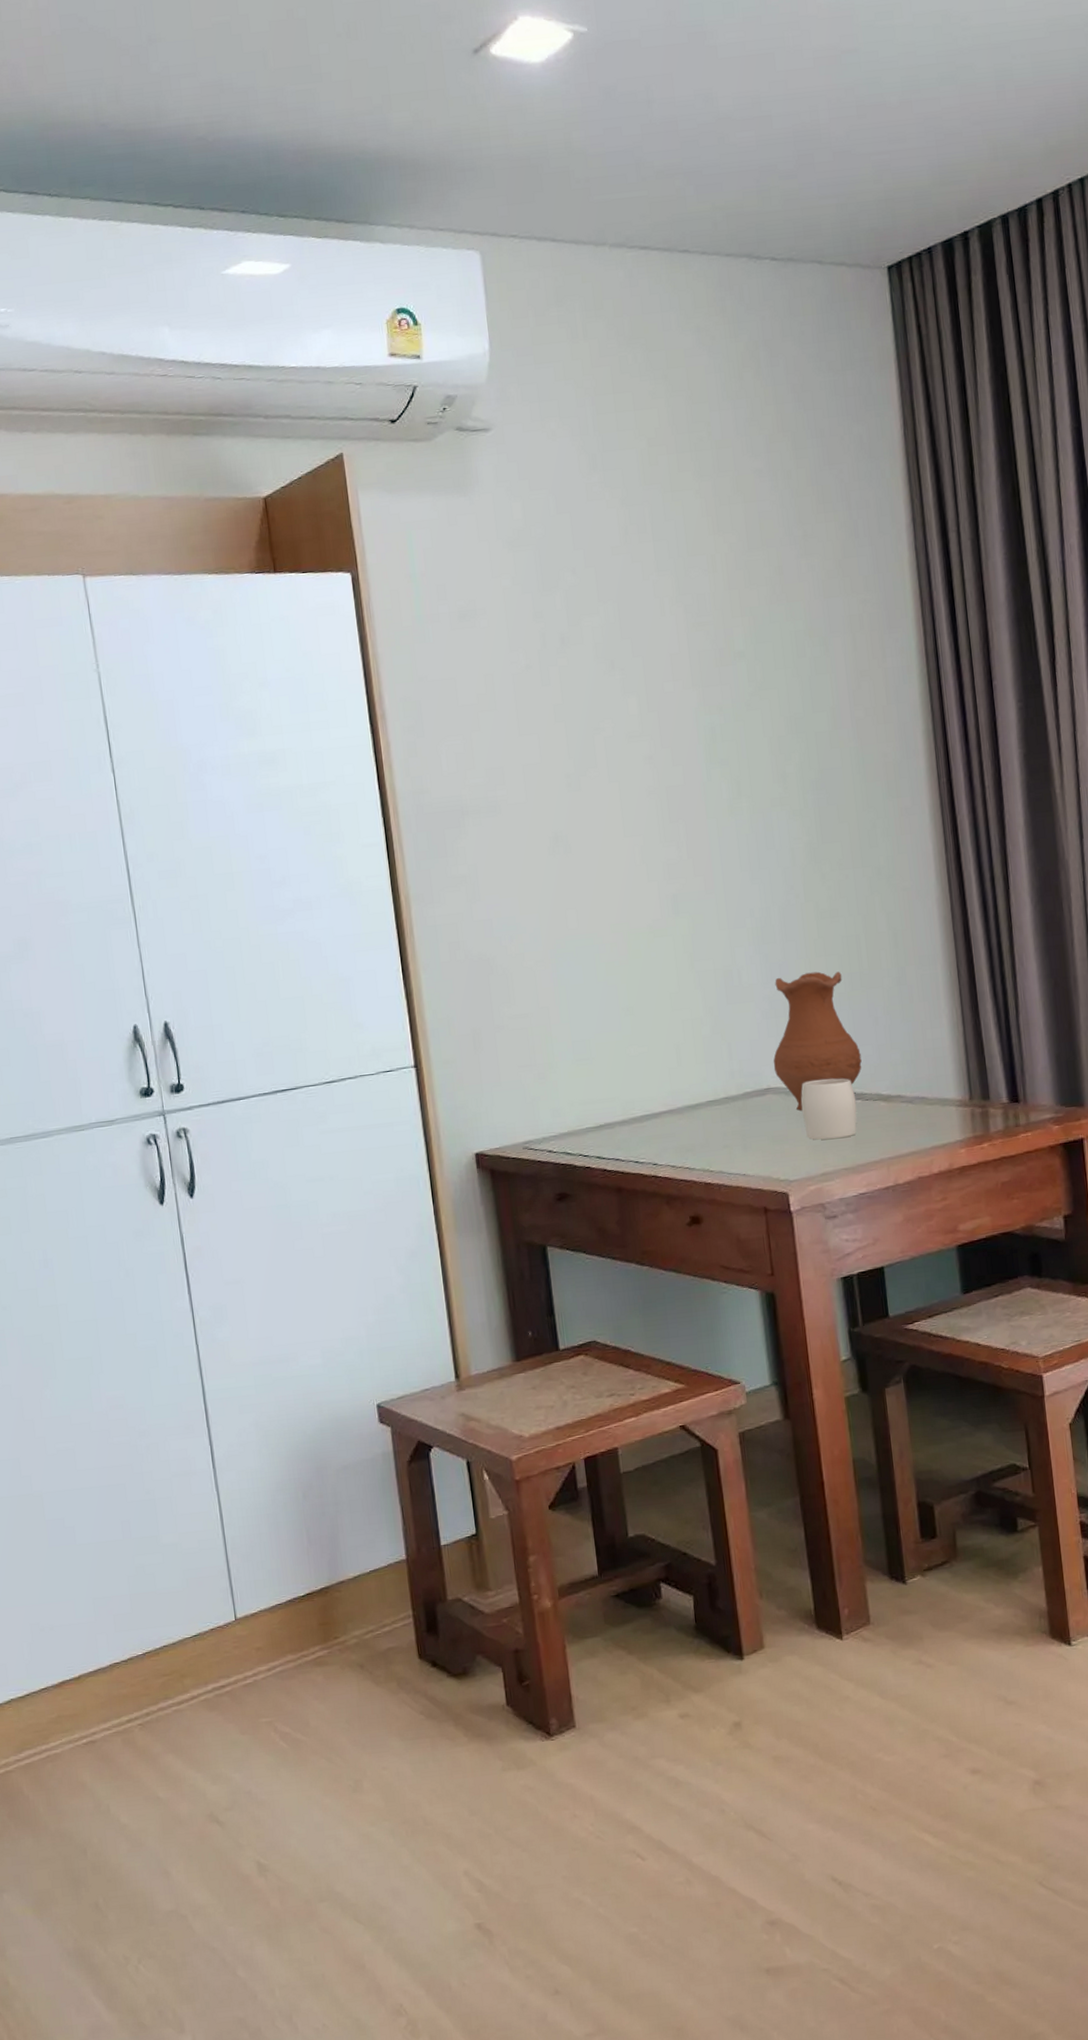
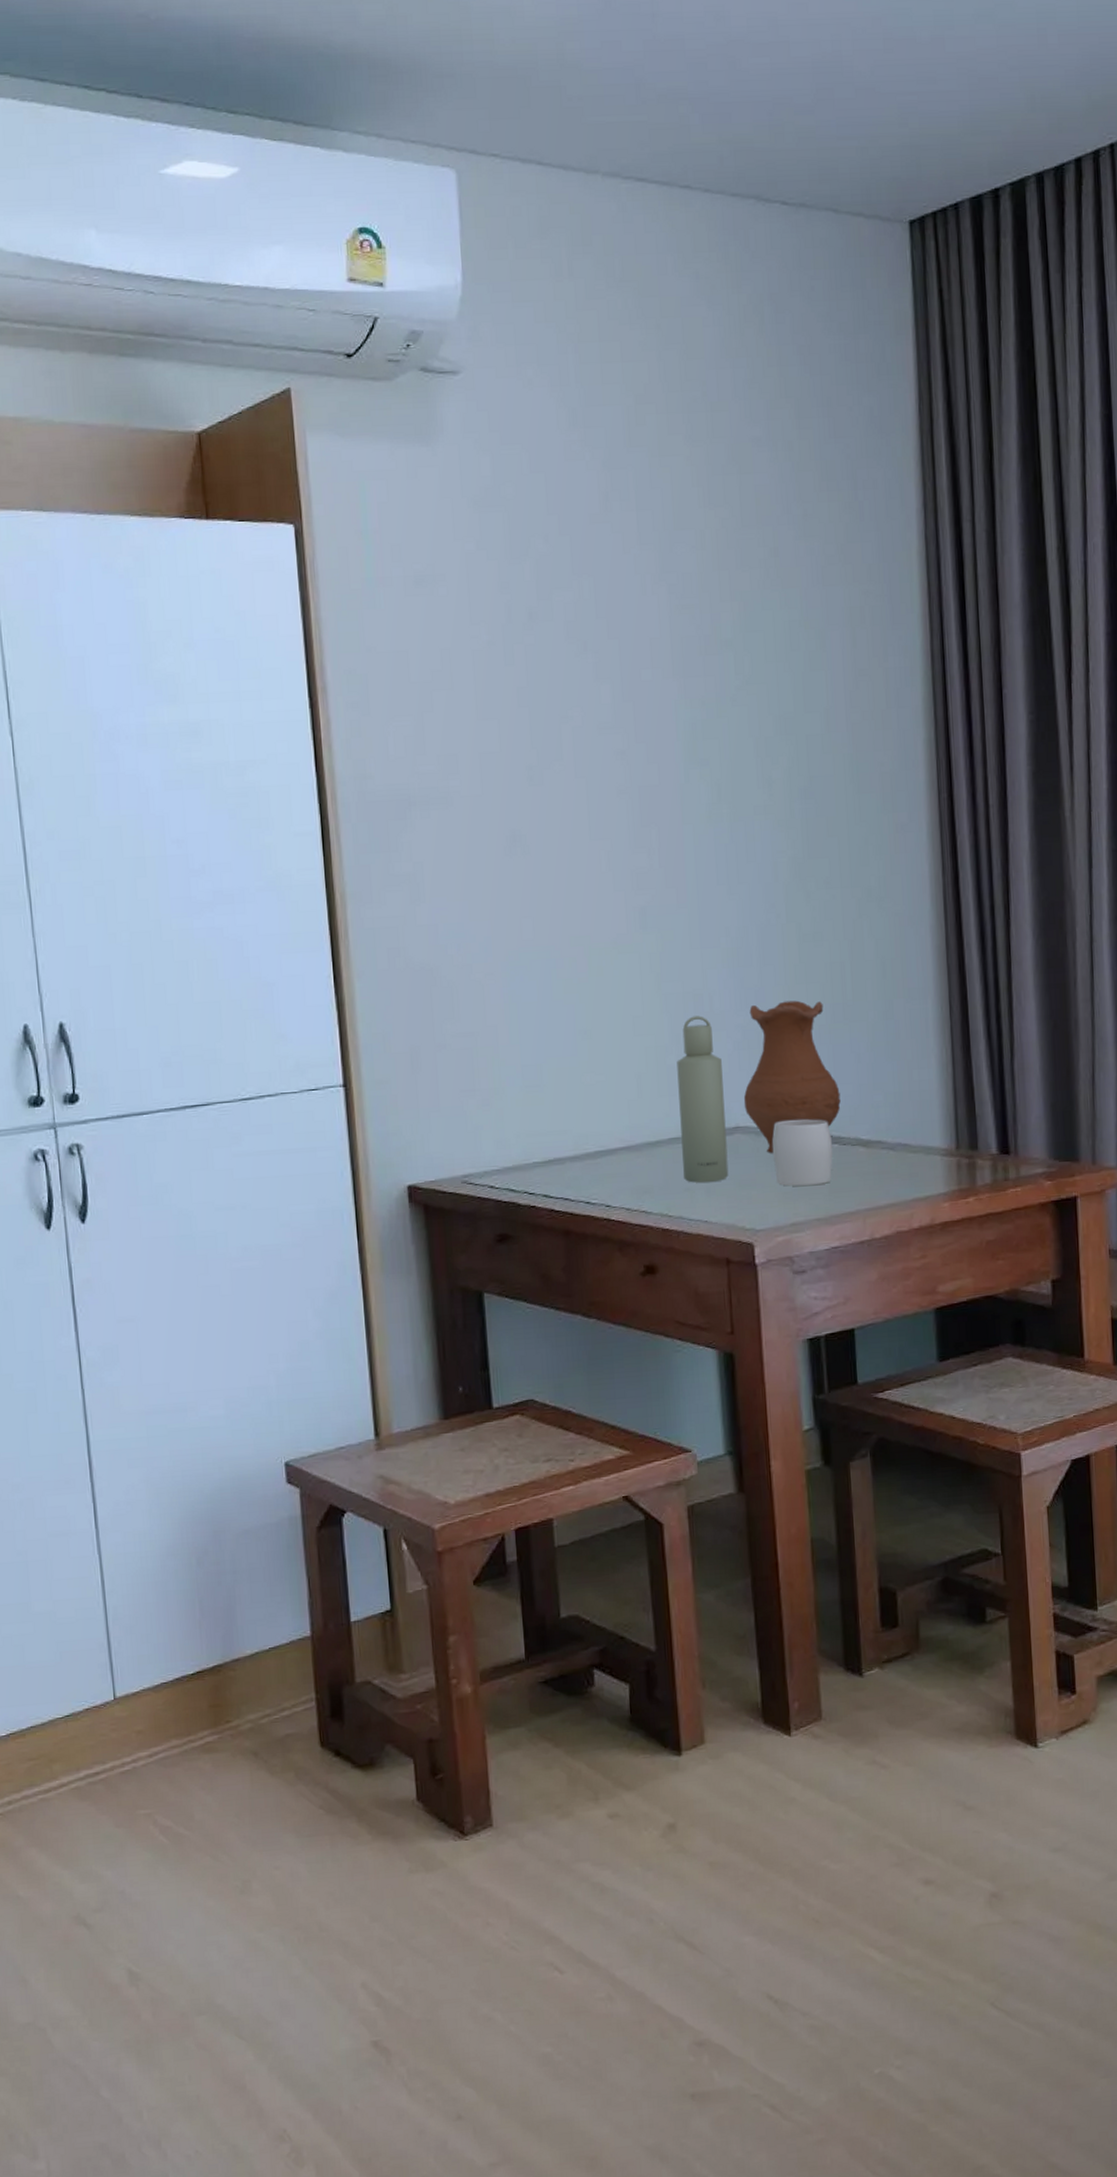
bottle: none [711,989,763,1141] -> present [676,1015,729,1183]

